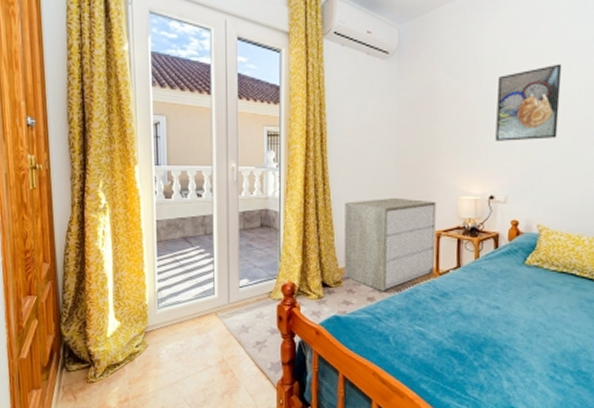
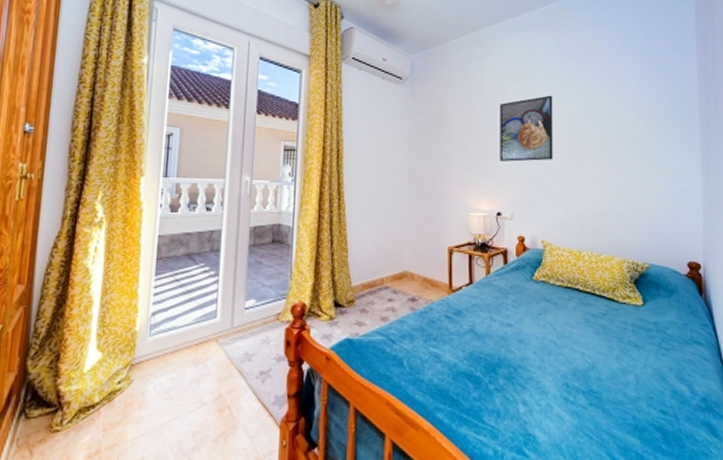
dresser: present [344,197,436,292] -> none [357,213,448,311]

